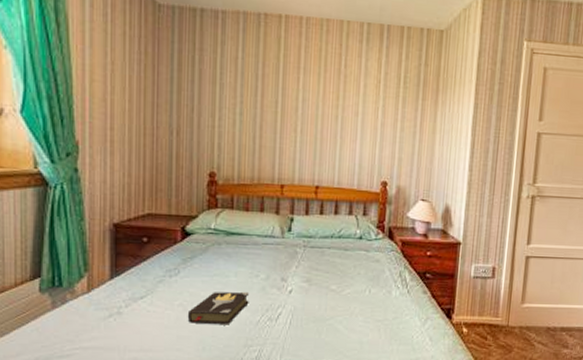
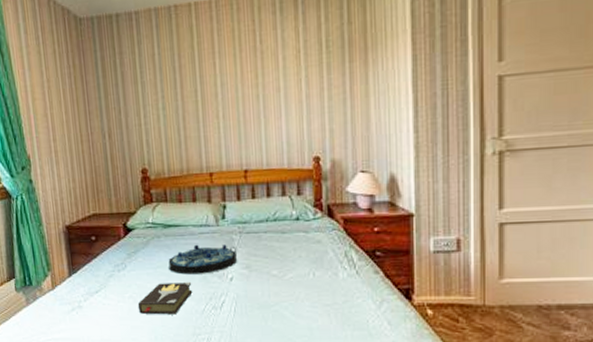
serving tray: none [227,254,299,285] -> present [168,244,237,275]

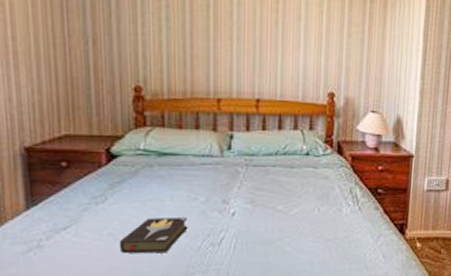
serving tray: present [168,244,237,275] -> none [161,176,241,209]

